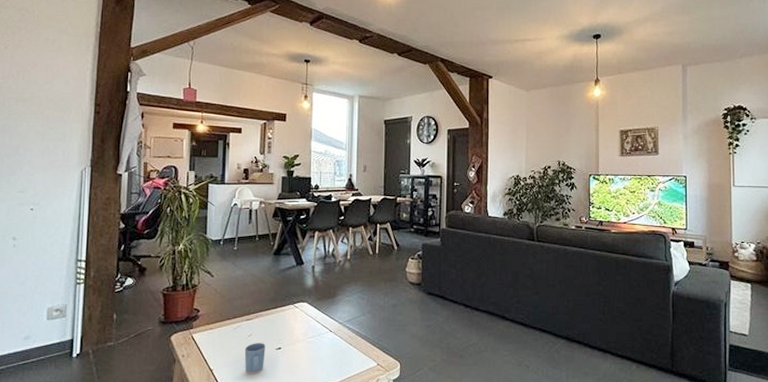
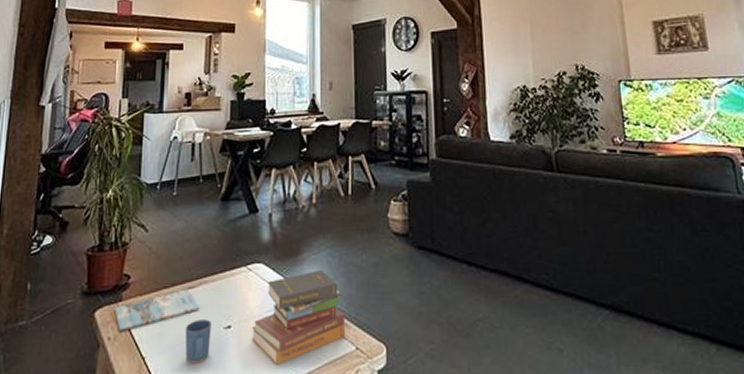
magazine: none [187,320,256,351] -> present [114,289,199,331]
books: none [297,308,370,375] -> present [251,269,346,365]

